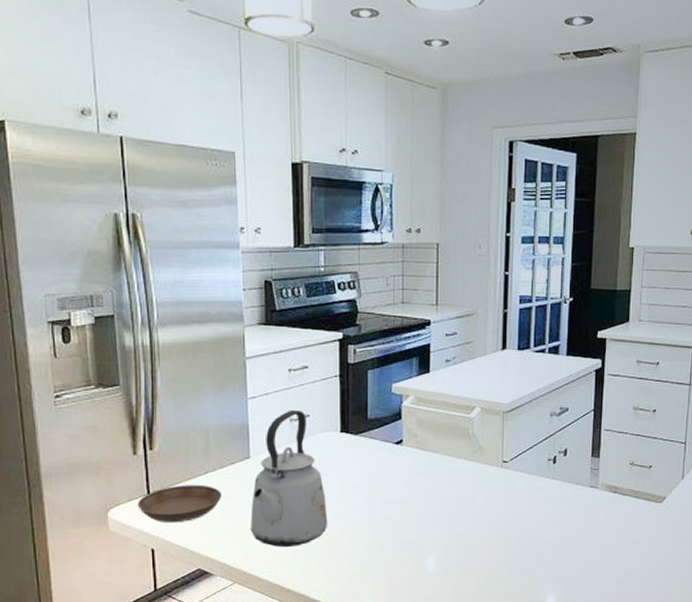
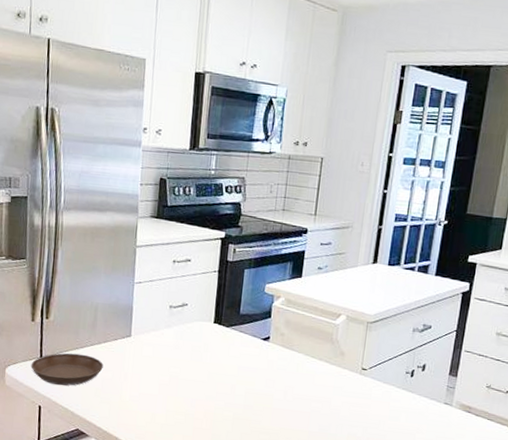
kettle: present [250,409,328,547] -> none [125,297,195,421]

